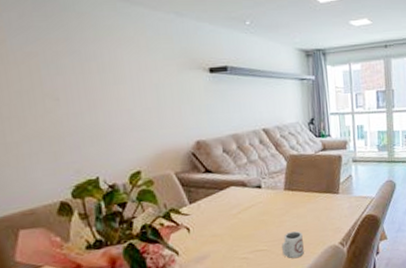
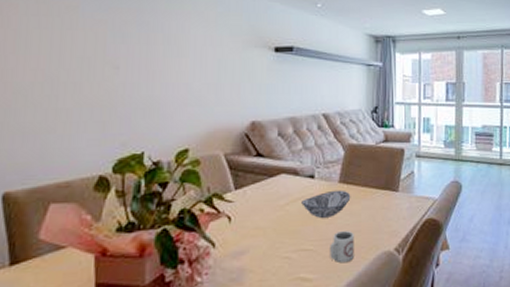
decorative bowl: none [252,196,297,223] -> present [301,190,351,218]

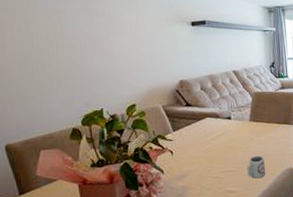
decorative bowl: present [301,190,351,218] -> none [223,126,260,148]

